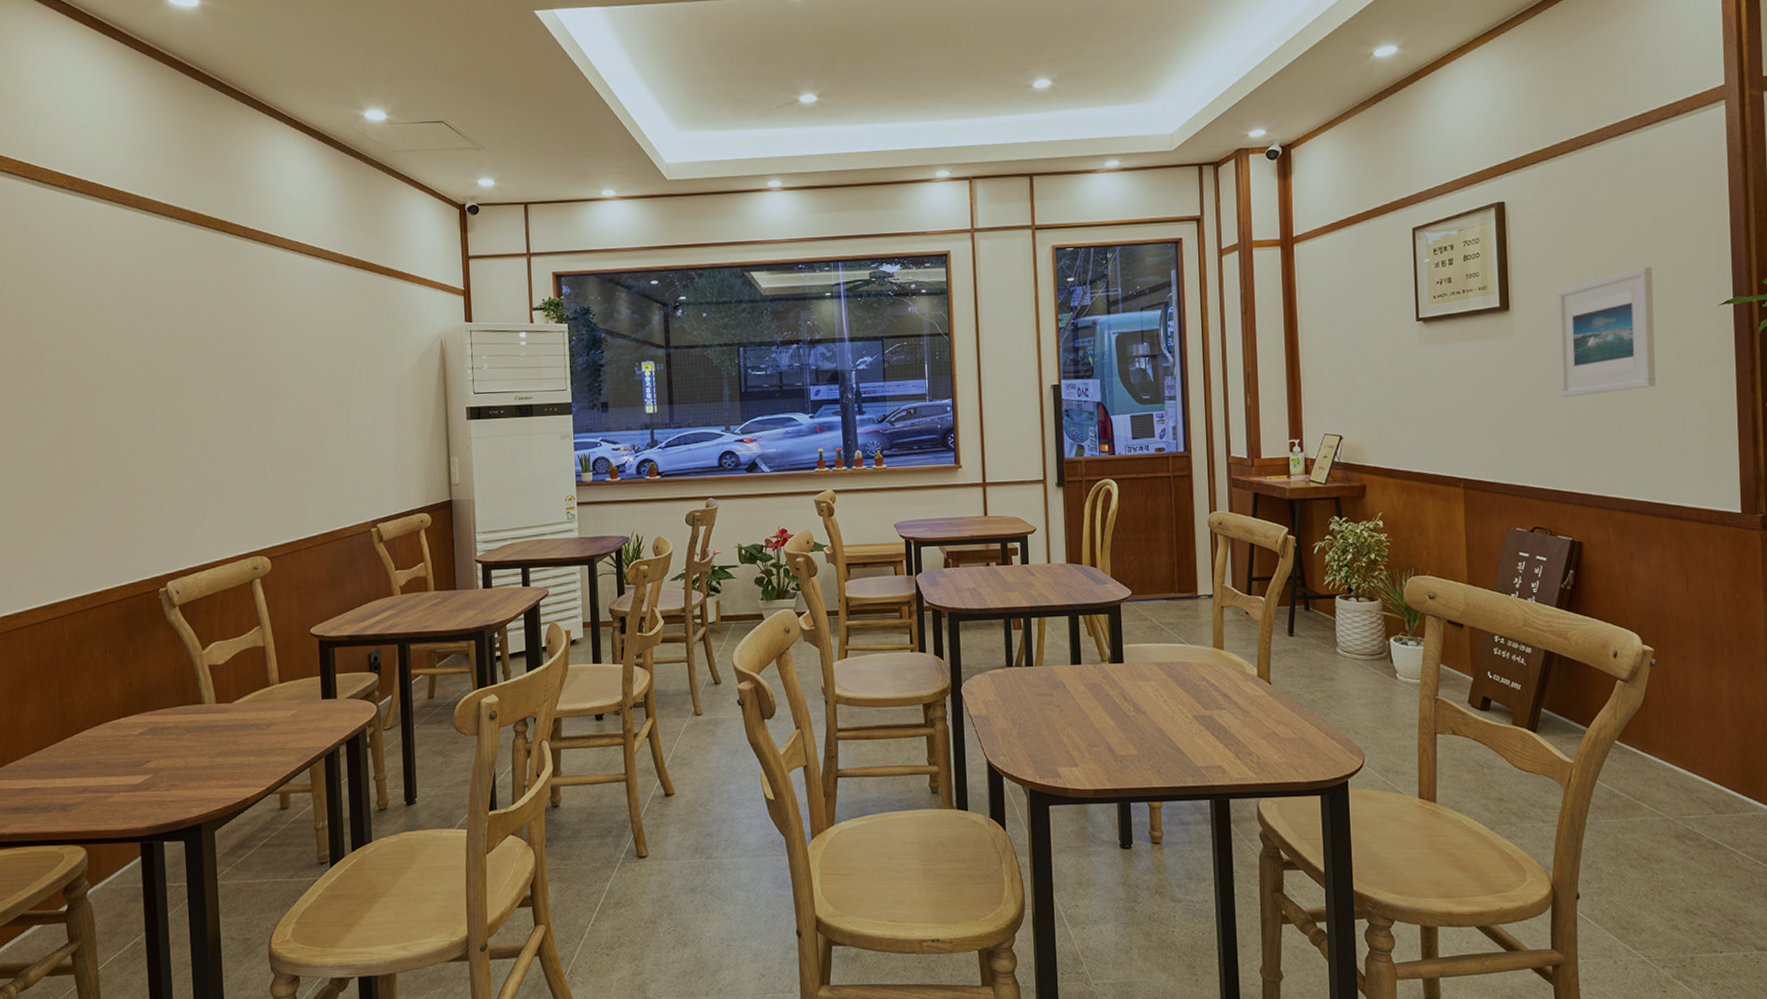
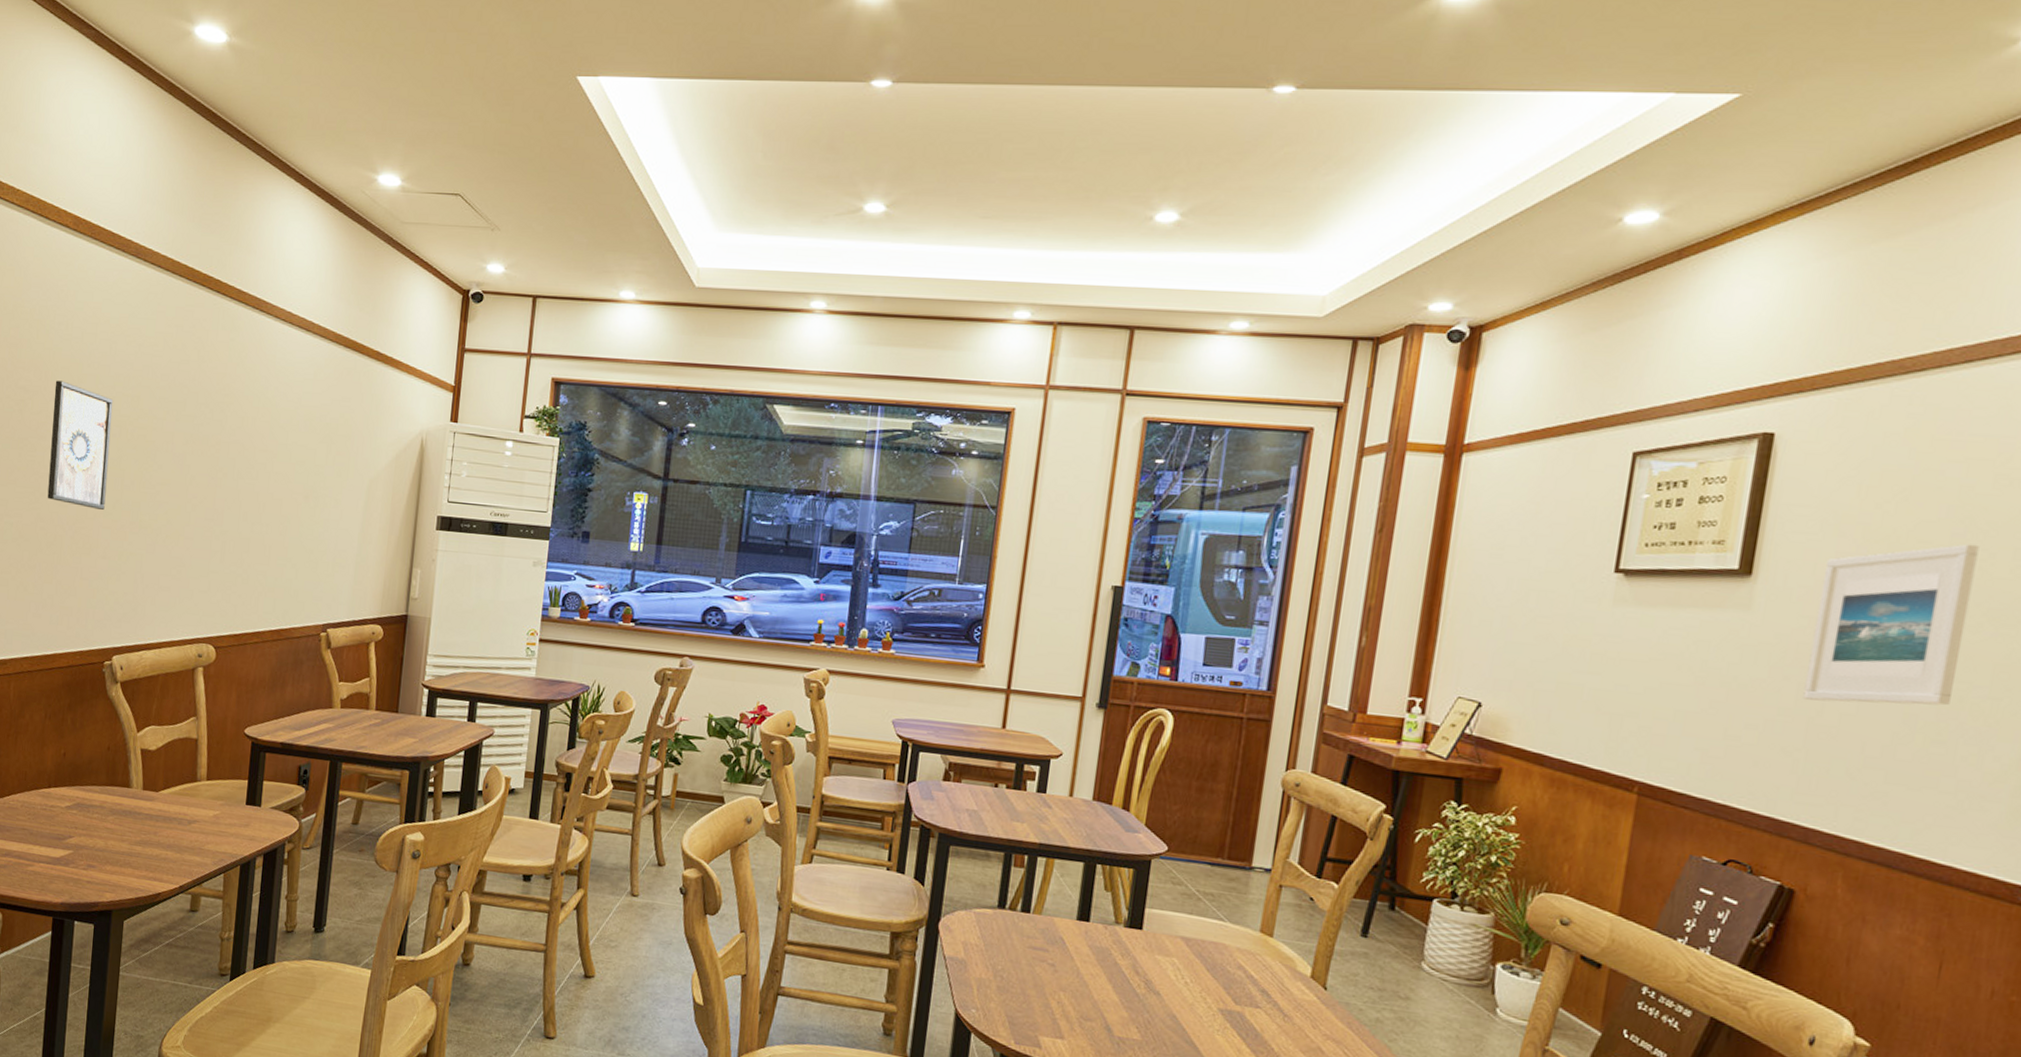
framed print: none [70,331,139,447] -> present [47,380,114,510]

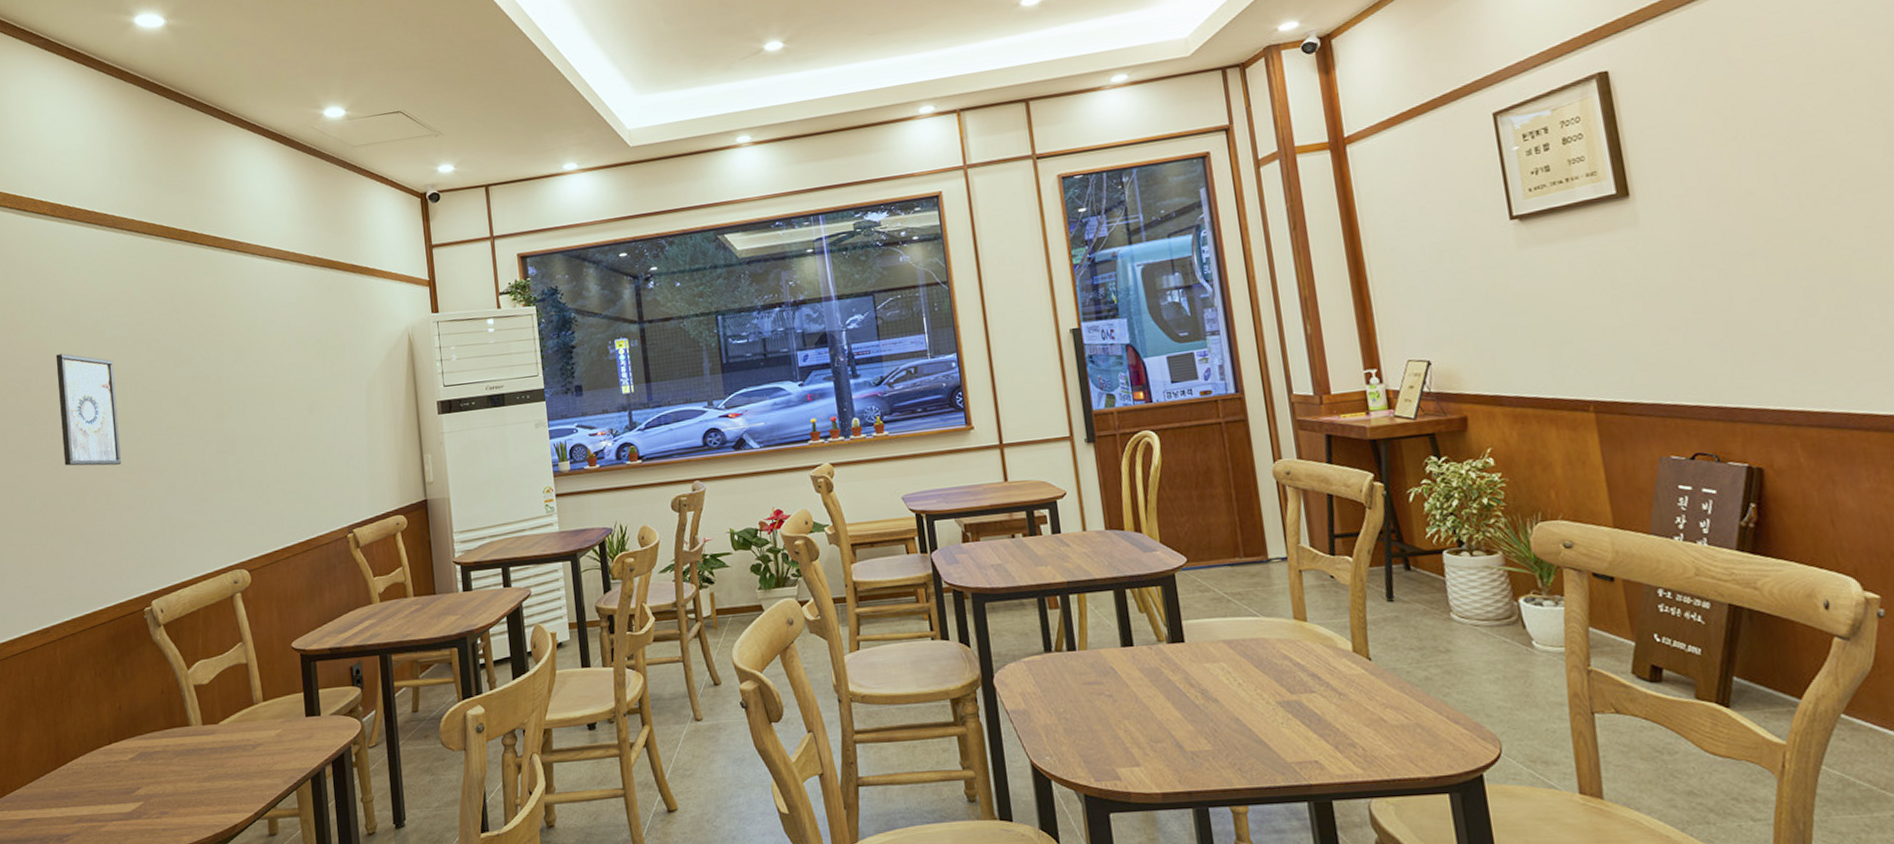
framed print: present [1803,544,1979,706] -> none [1690,128,1839,294]

